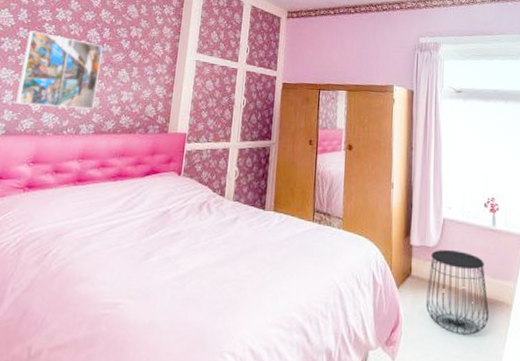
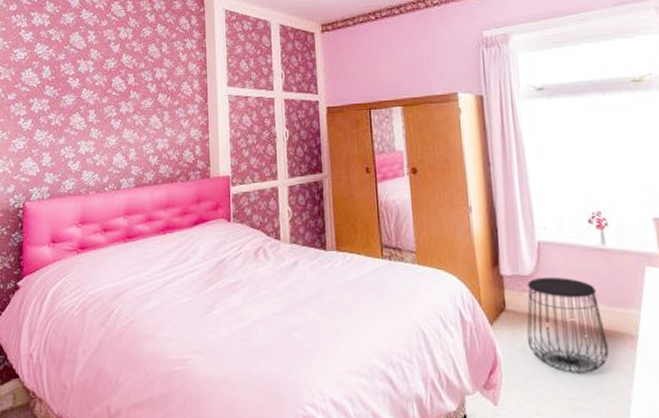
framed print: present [16,31,103,110] -> none [54,87,131,165]

